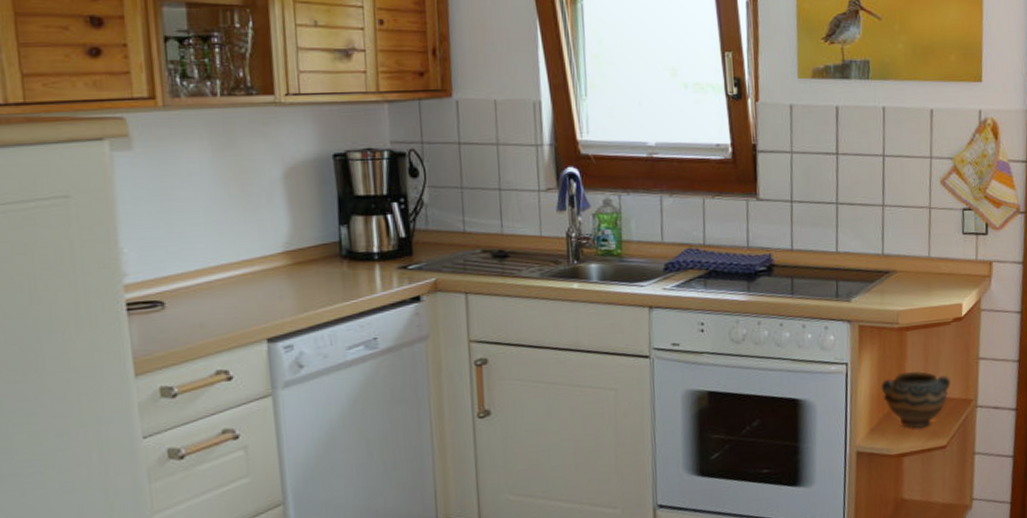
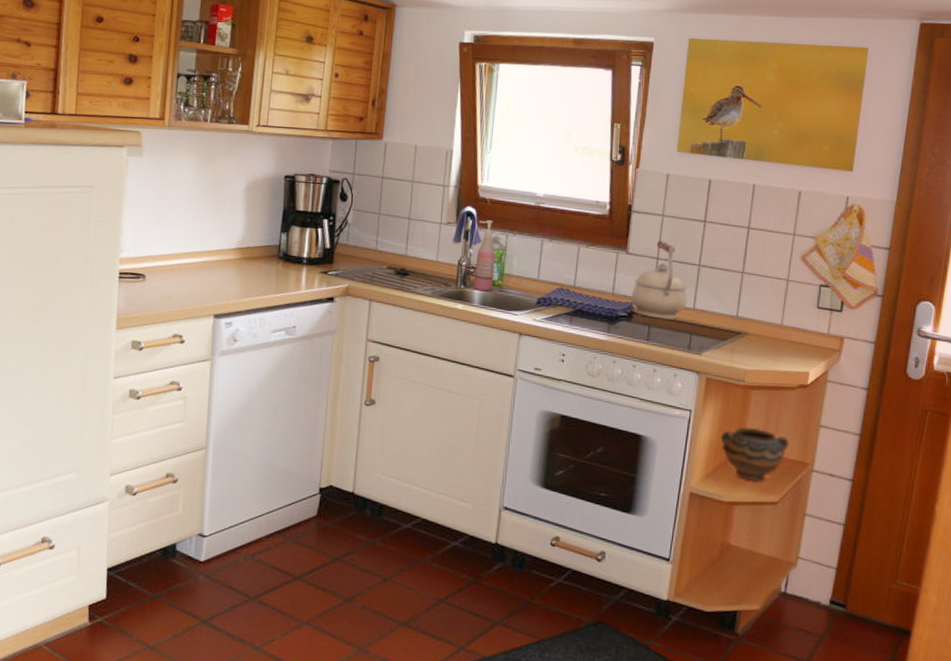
soap dispenser: none [585,180,611,264] -> present [473,220,496,292]
kettle: none [767,180,830,269] -> present [630,240,688,320]

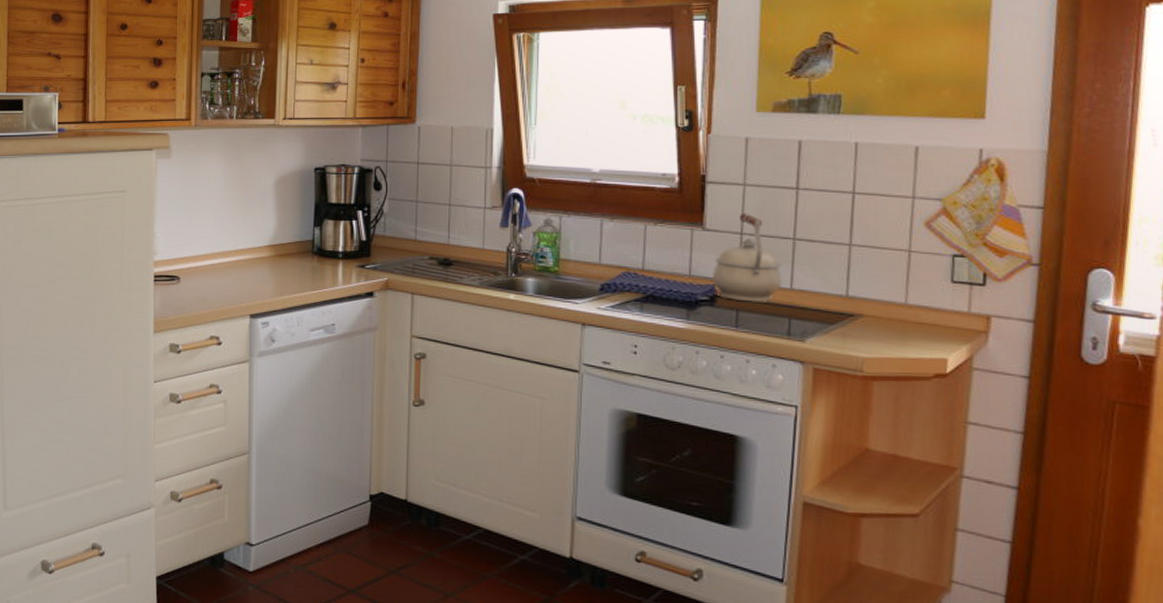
soap dispenser: present [473,220,496,292] -> none [525,202,549,279]
decorative pot: present [720,427,789,482] -> none [837,424,928,490]

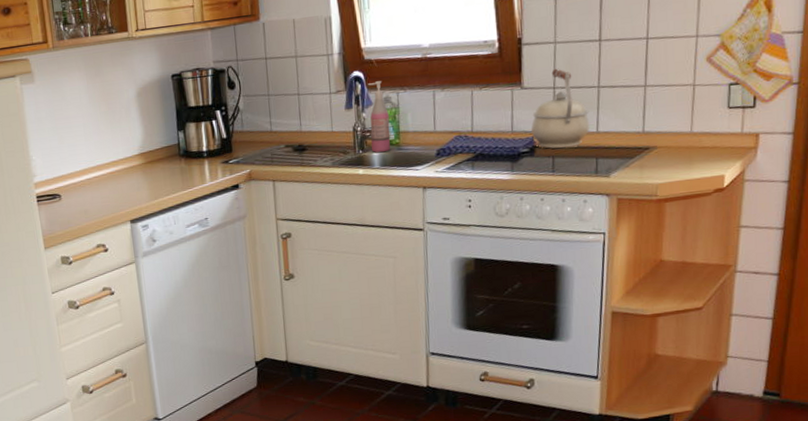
soap dispenser: none [525,202,549,279] -> present [368,81,391,153]

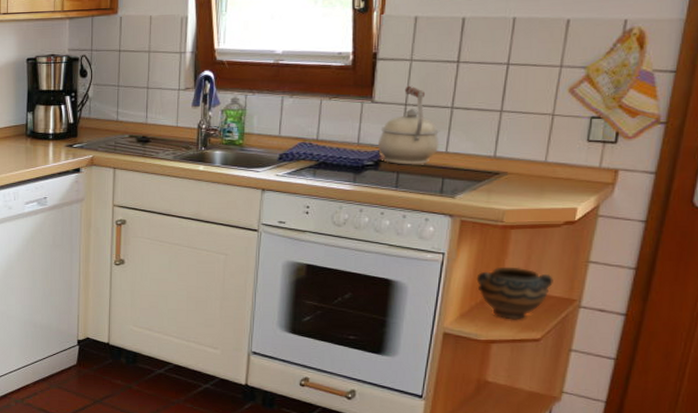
soap dispenser: present [368,81,391,153] -> none [213,82,235,152]
decorative pot: none [637,238,709,292] -> present [476,266,553,320]

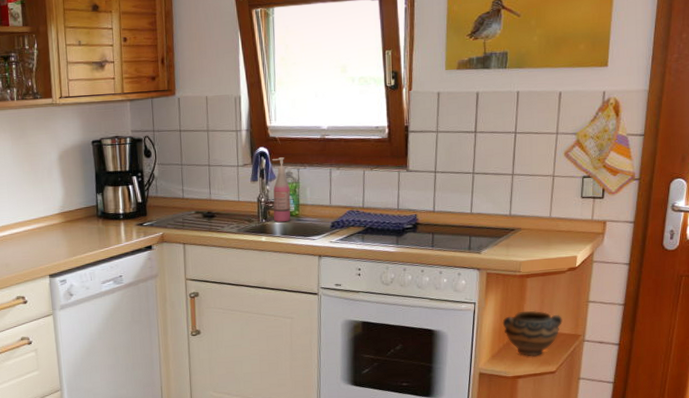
soap dispenser: none [213,82,235,152] -> present [272,157,291,223]
kettle: present [377,85,440,165] -> none [414,154,465,227]

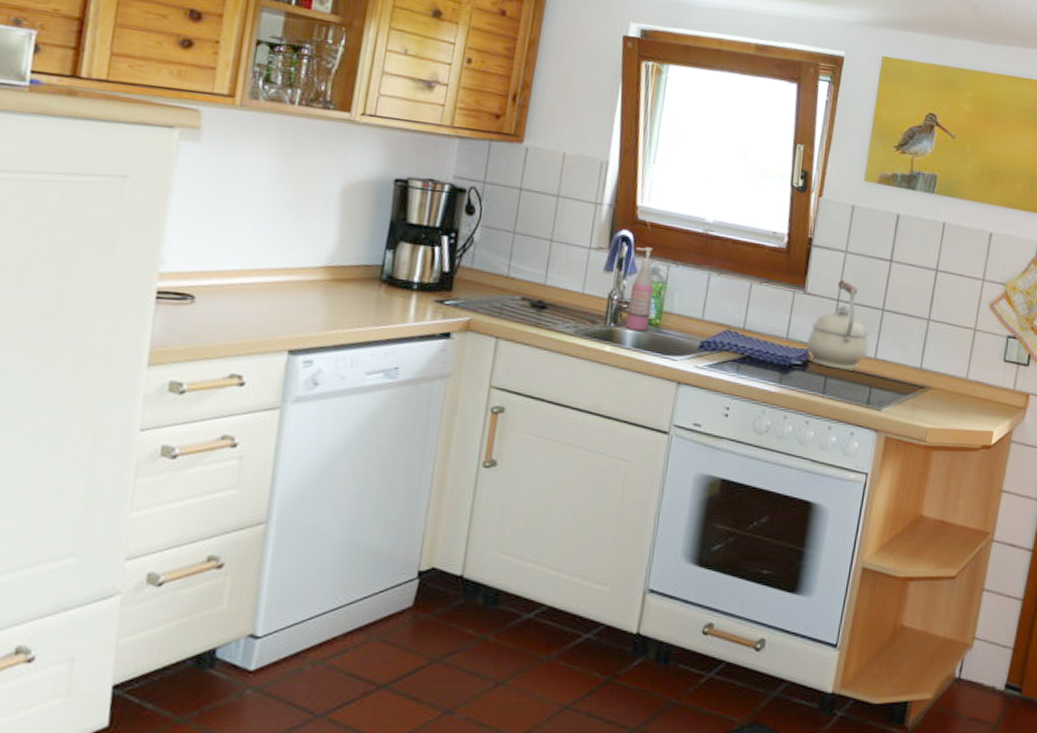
kettle: none [414,154,465,227] -> present [806,279,870,370]
decorative pot: present [502,310,563,357] -> none [897,492,970,554]

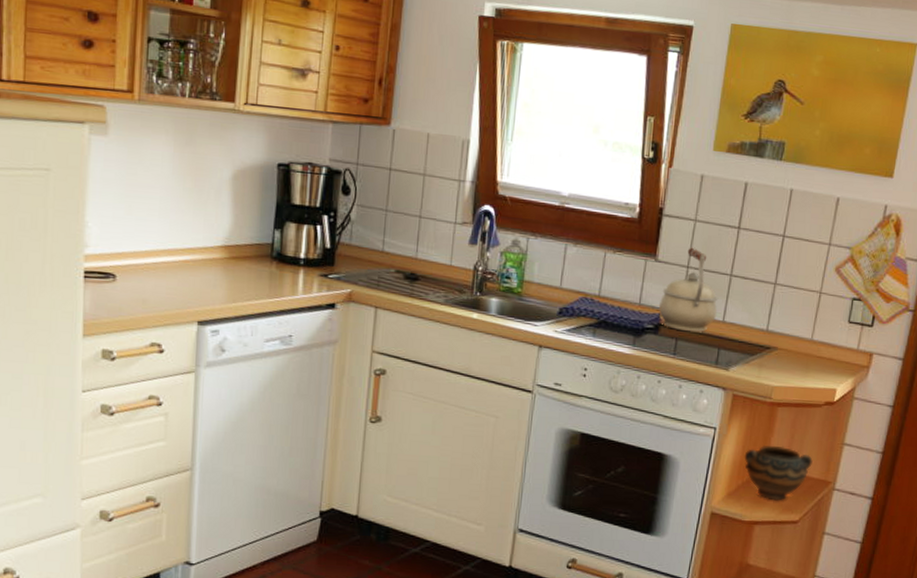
soap dispenser: present [625,247,654,332] -> none [490,221,515,300]
decorative pot: none [897,492,970,554] -> present [744,445,813,501]

